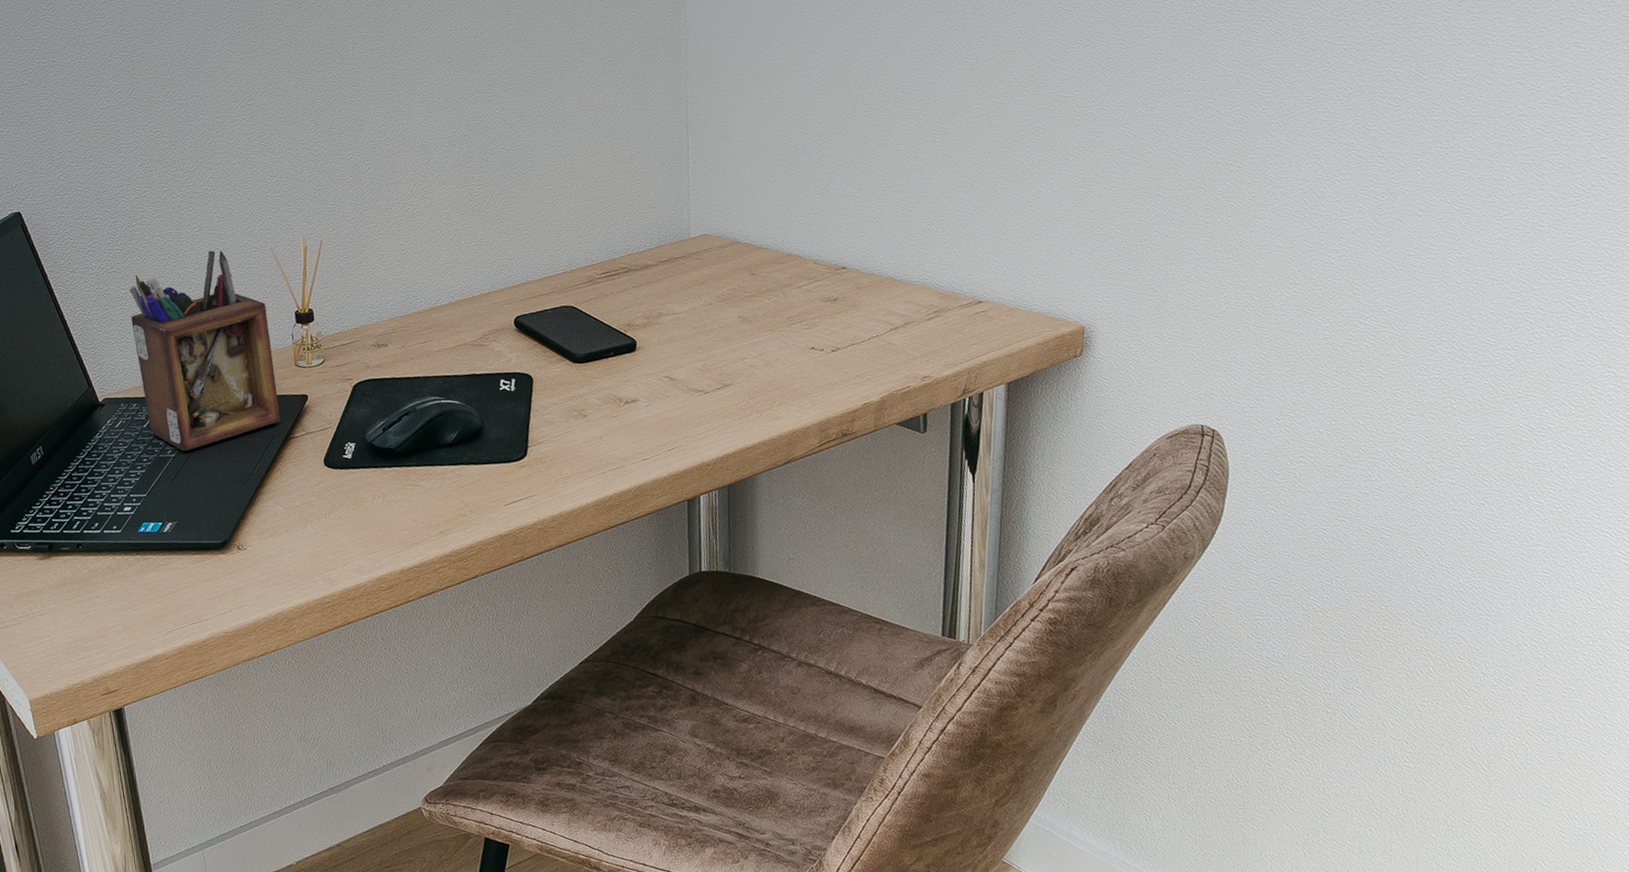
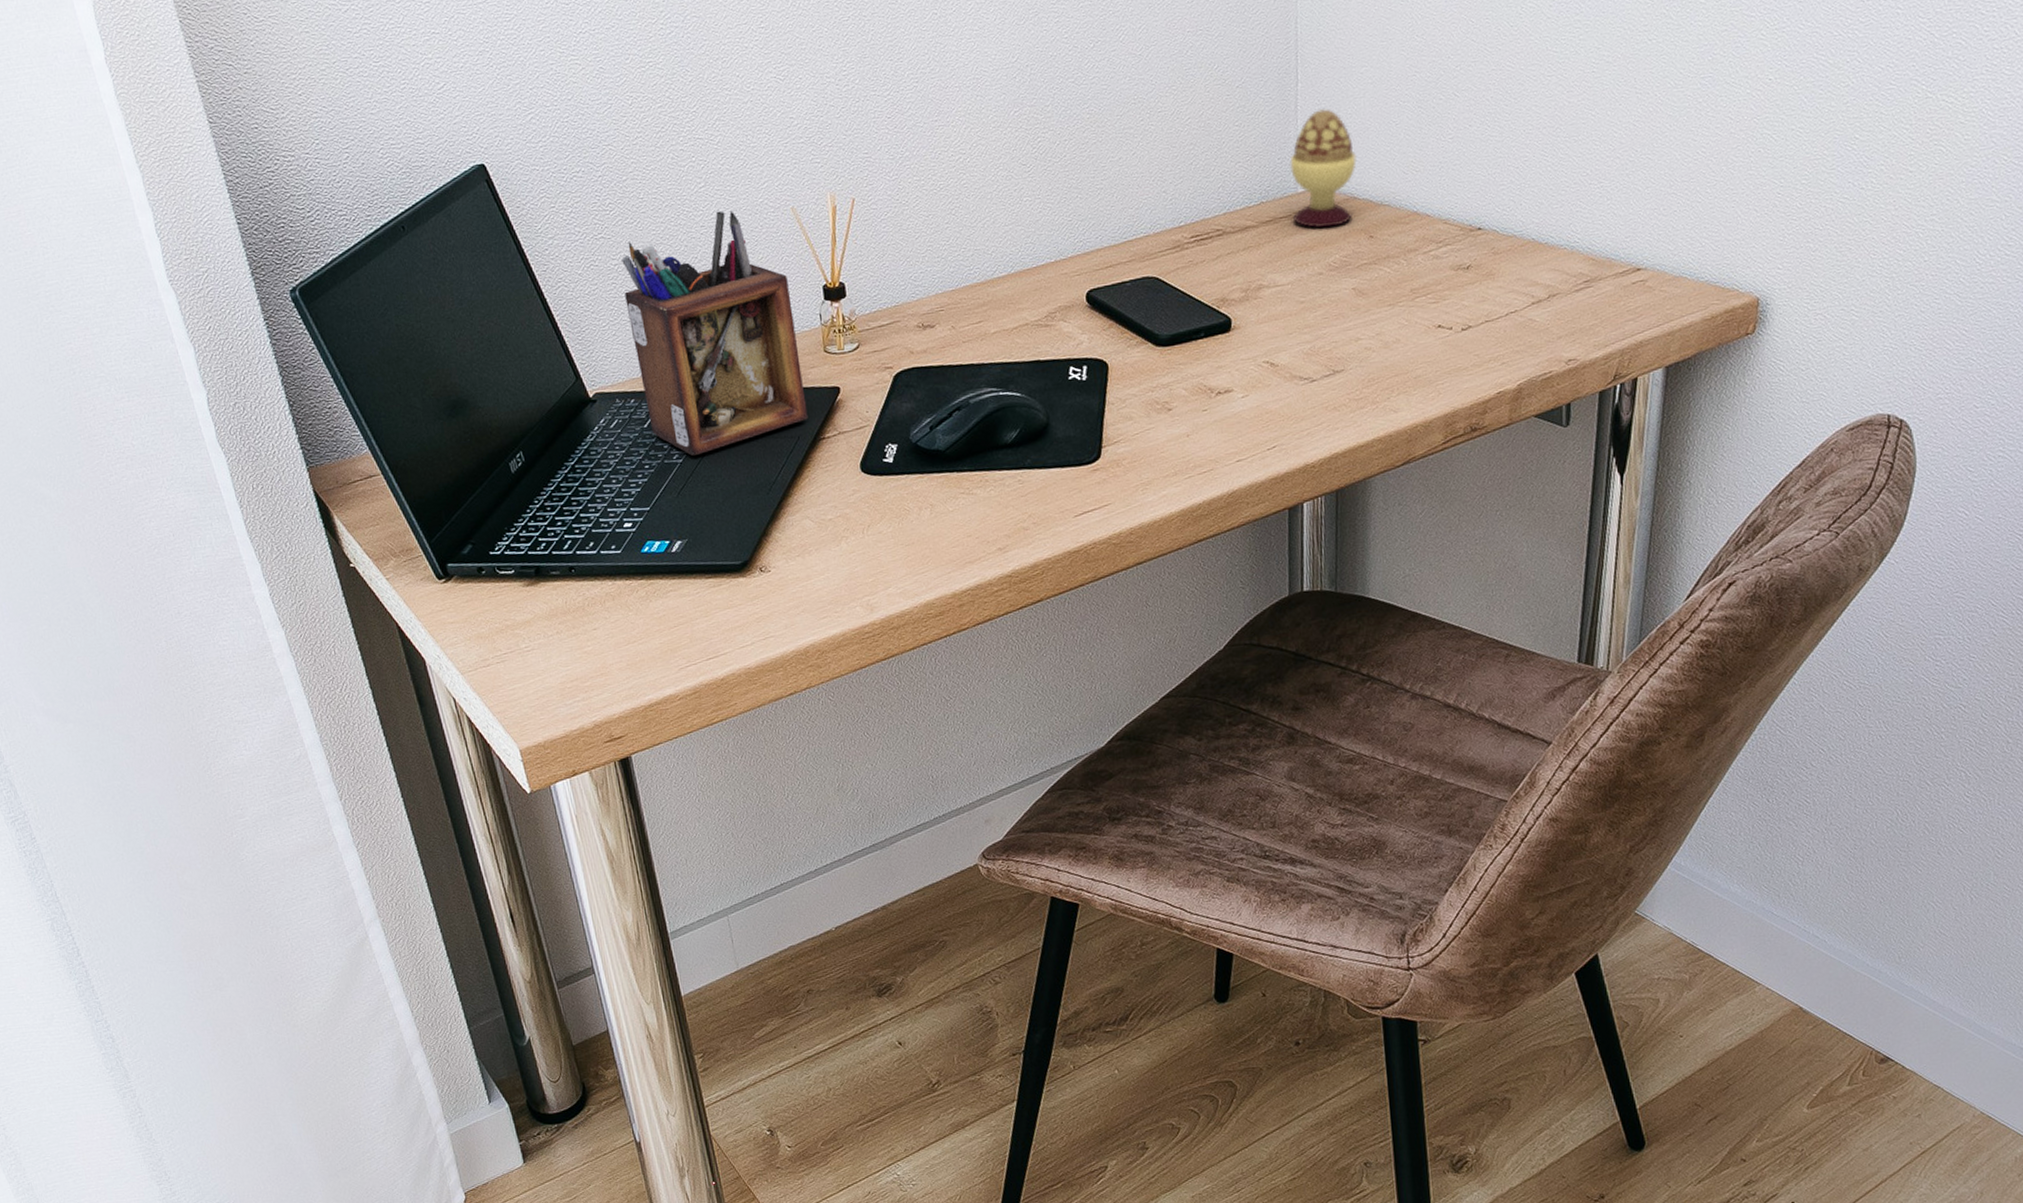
decorative egg: none [683,170,739,267] -> present [1290,109,1357,228]

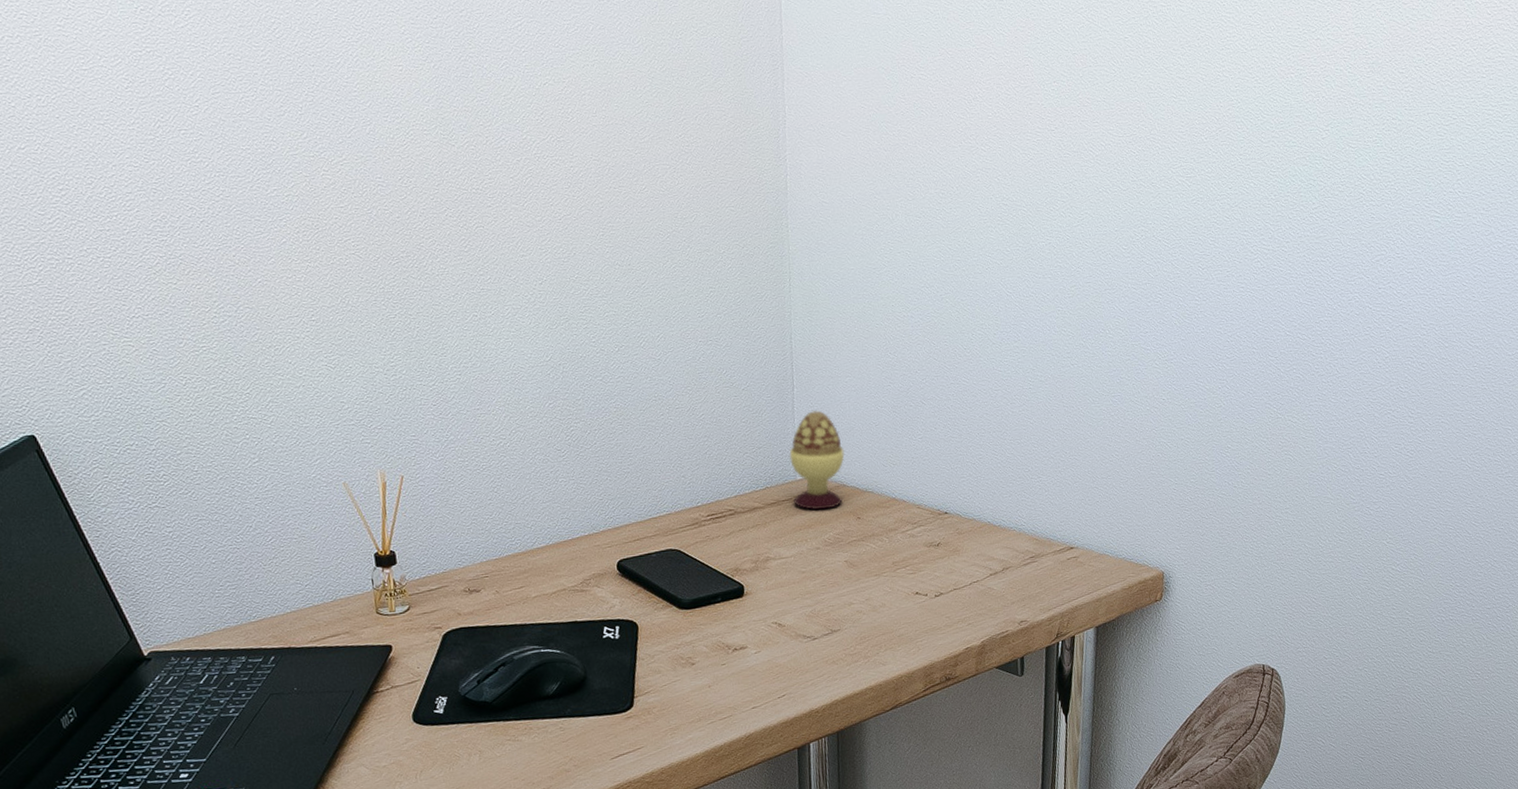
desk organizer: present [621,210,808,456] -> none [176,484,362,710]

